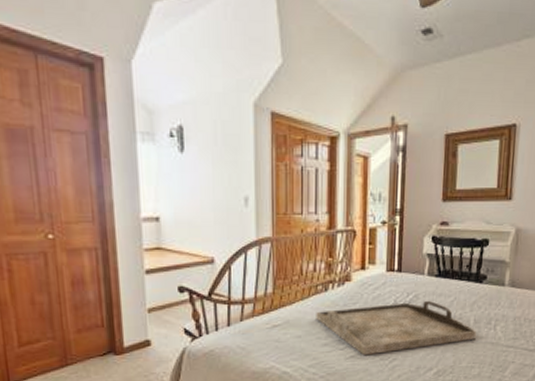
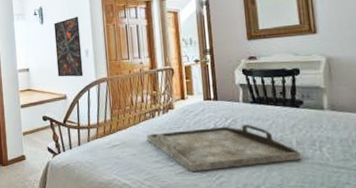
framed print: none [200,147,240,234] -> present [54,17,83,77]

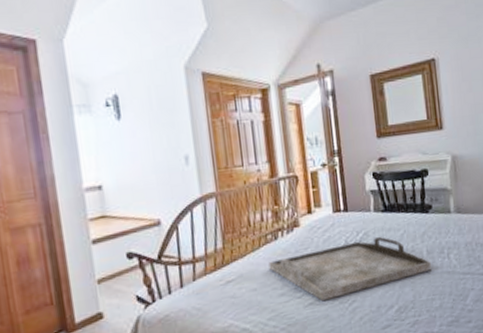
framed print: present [54,17,83,77] -> none [136,109,183,195]

